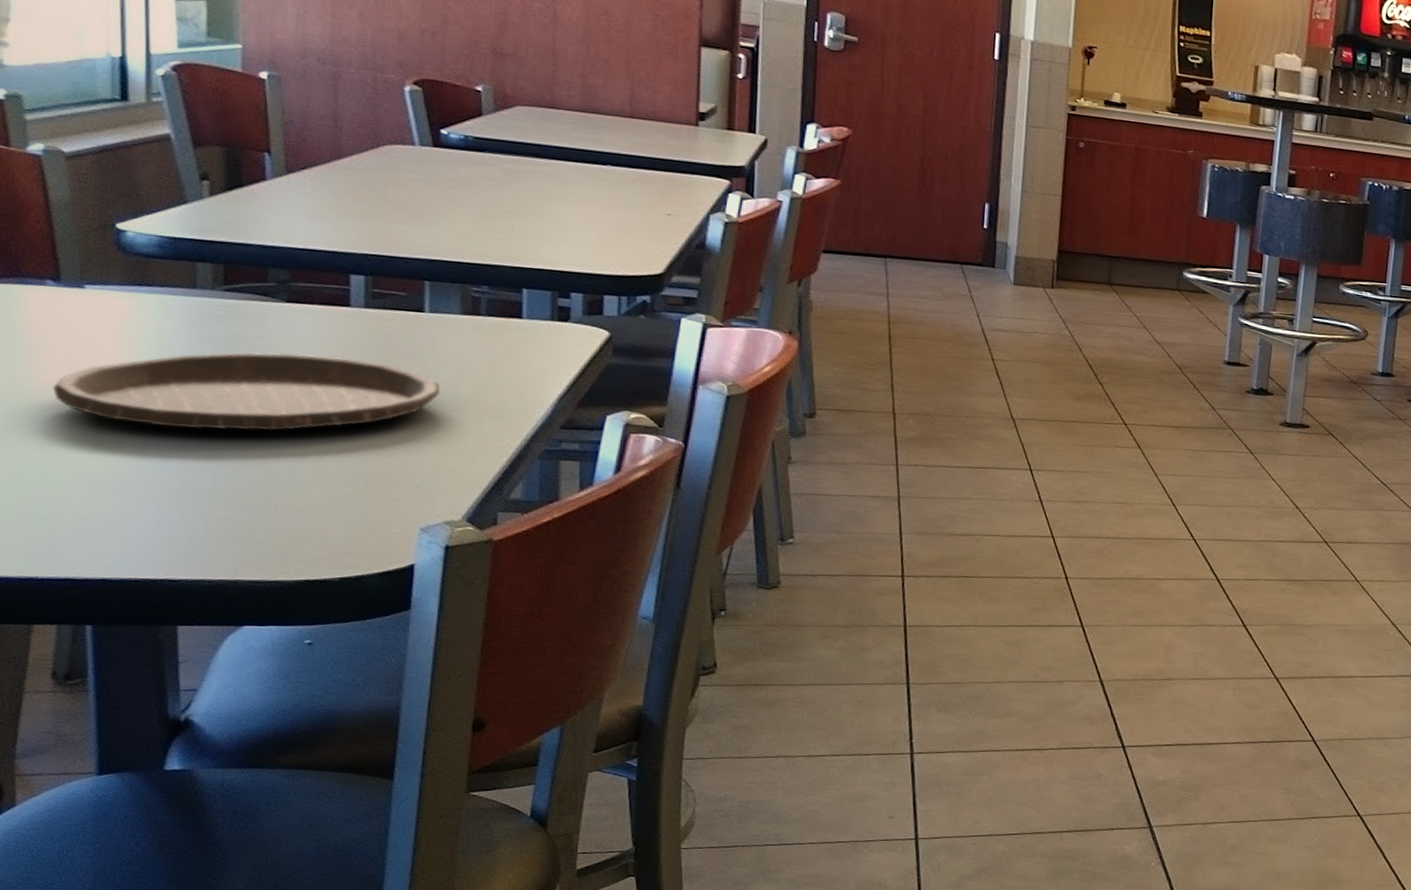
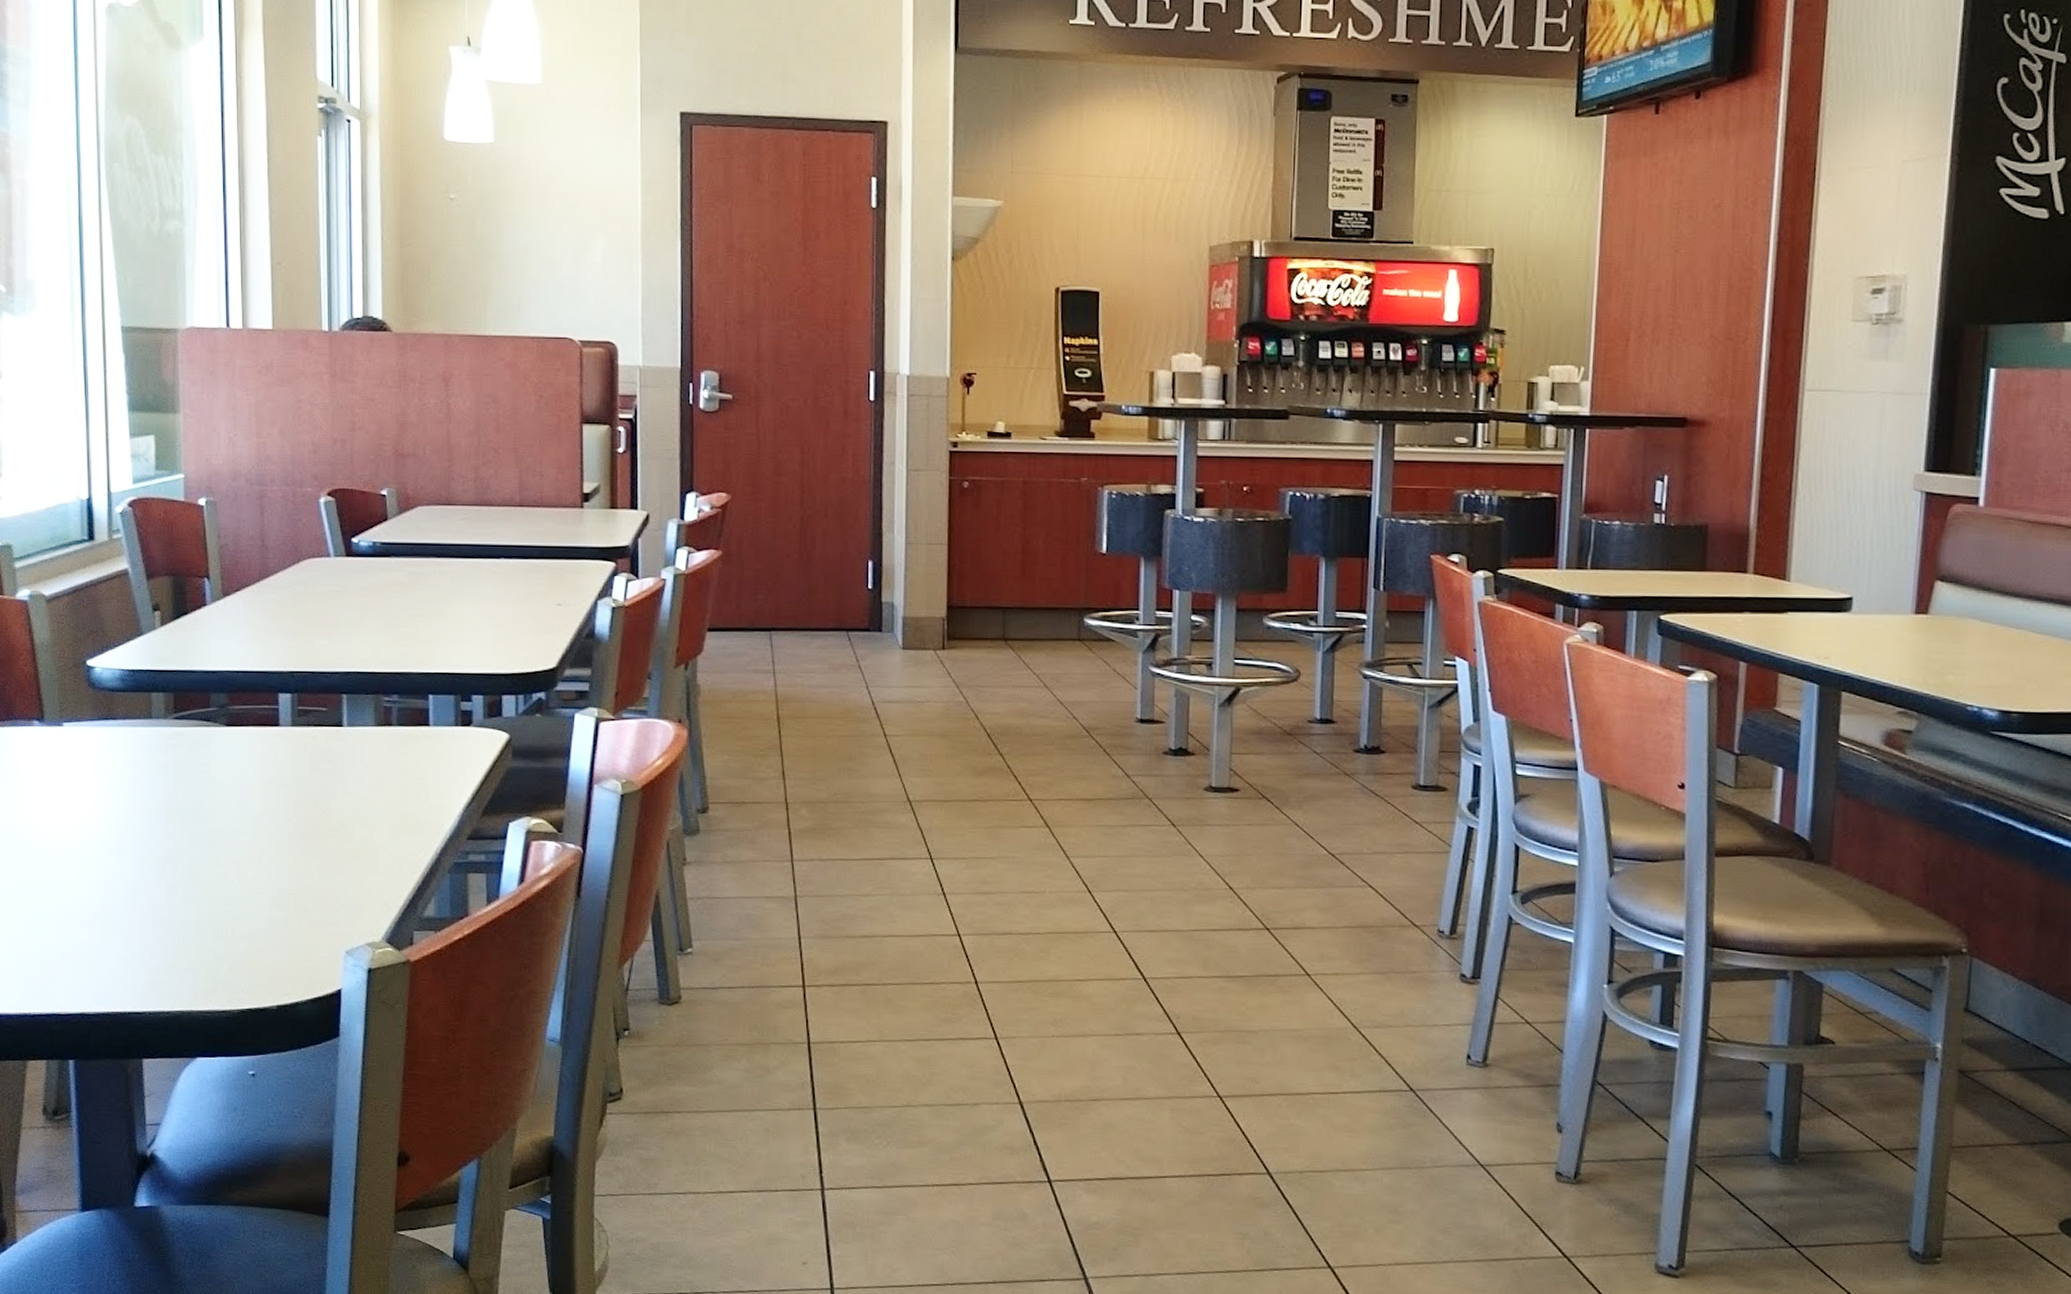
plate: present [52,352,441,432] -> none [39,777,359,860]

